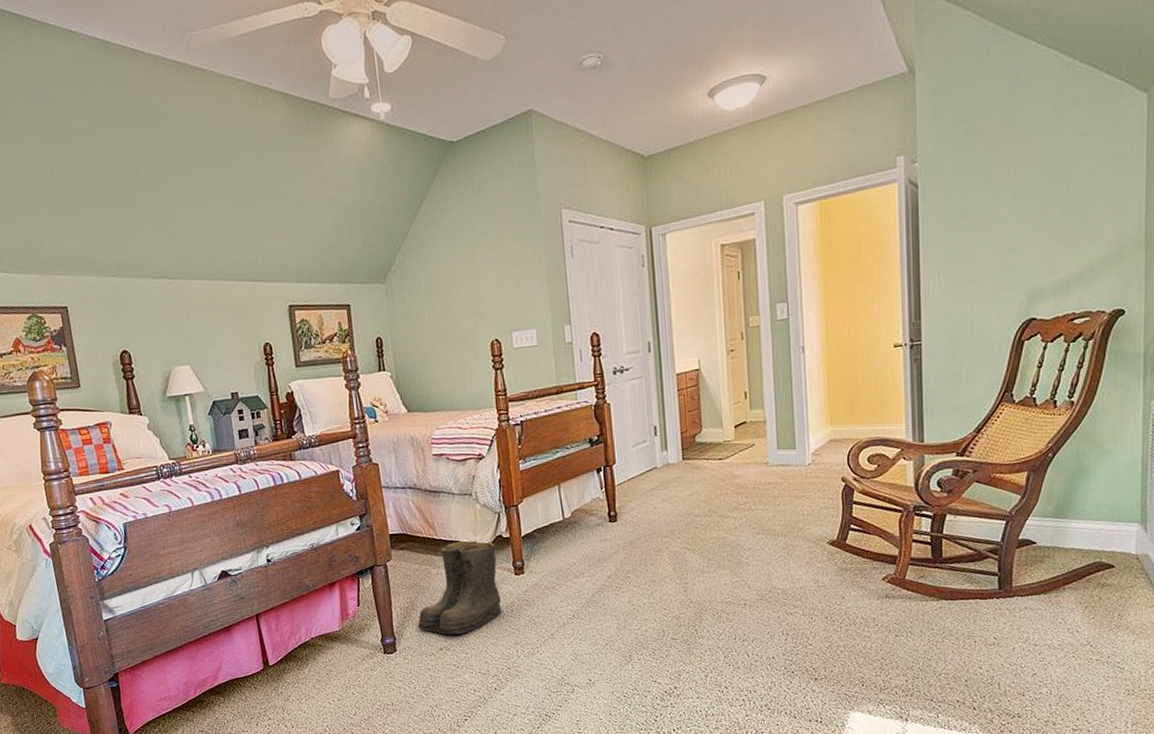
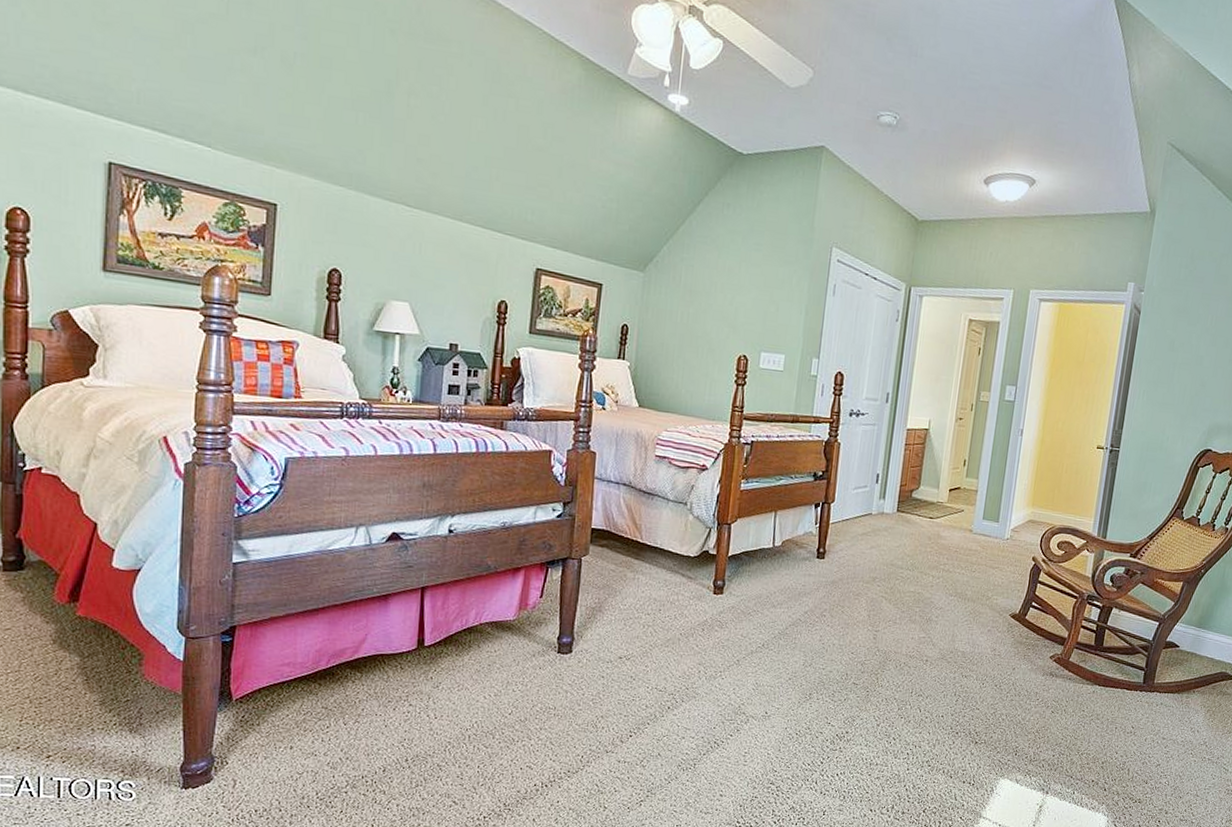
boots: present [416,540,504,635] -> none [599,549,700,645]

